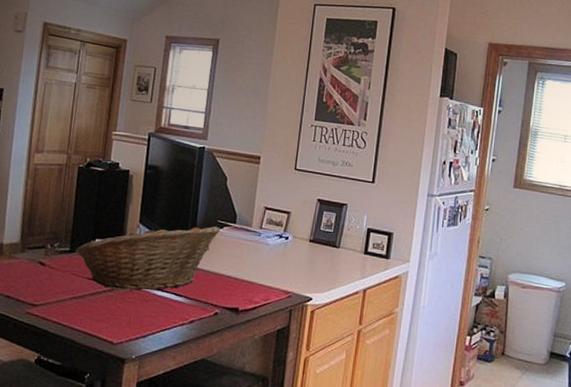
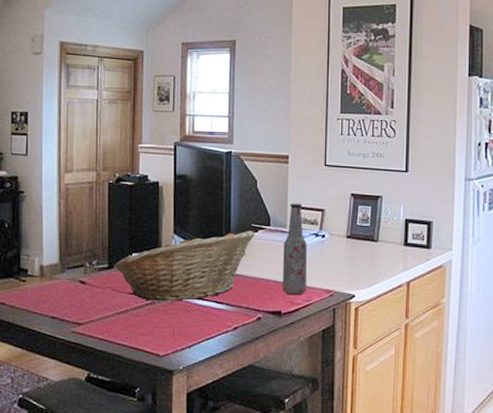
bottle: none [241,203,270,294] -> present [282,203,308,295]

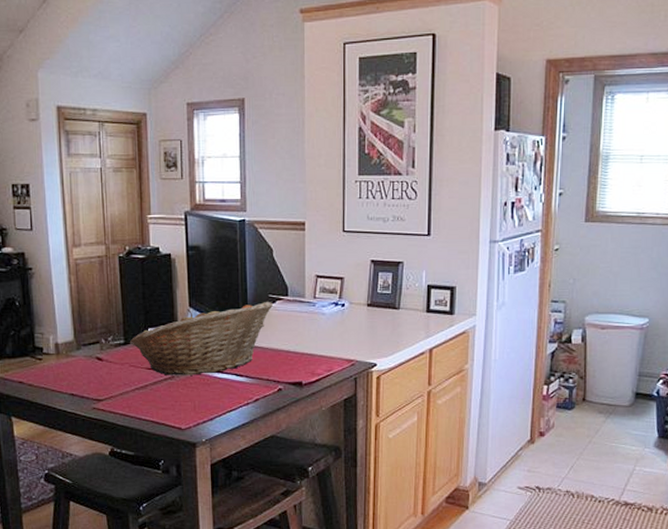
bottle: present [282,203,308,295] -> none [302,271,328,366]

